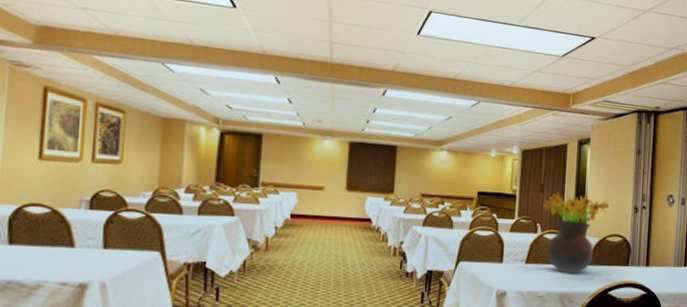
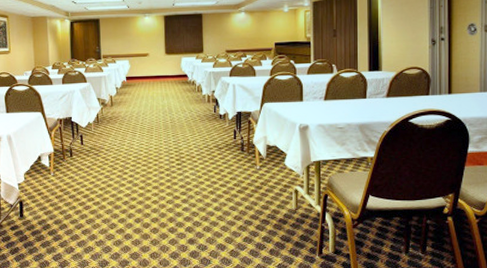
flower arrangement: present [543,192,610,275] -> none [337,33,405,107]

